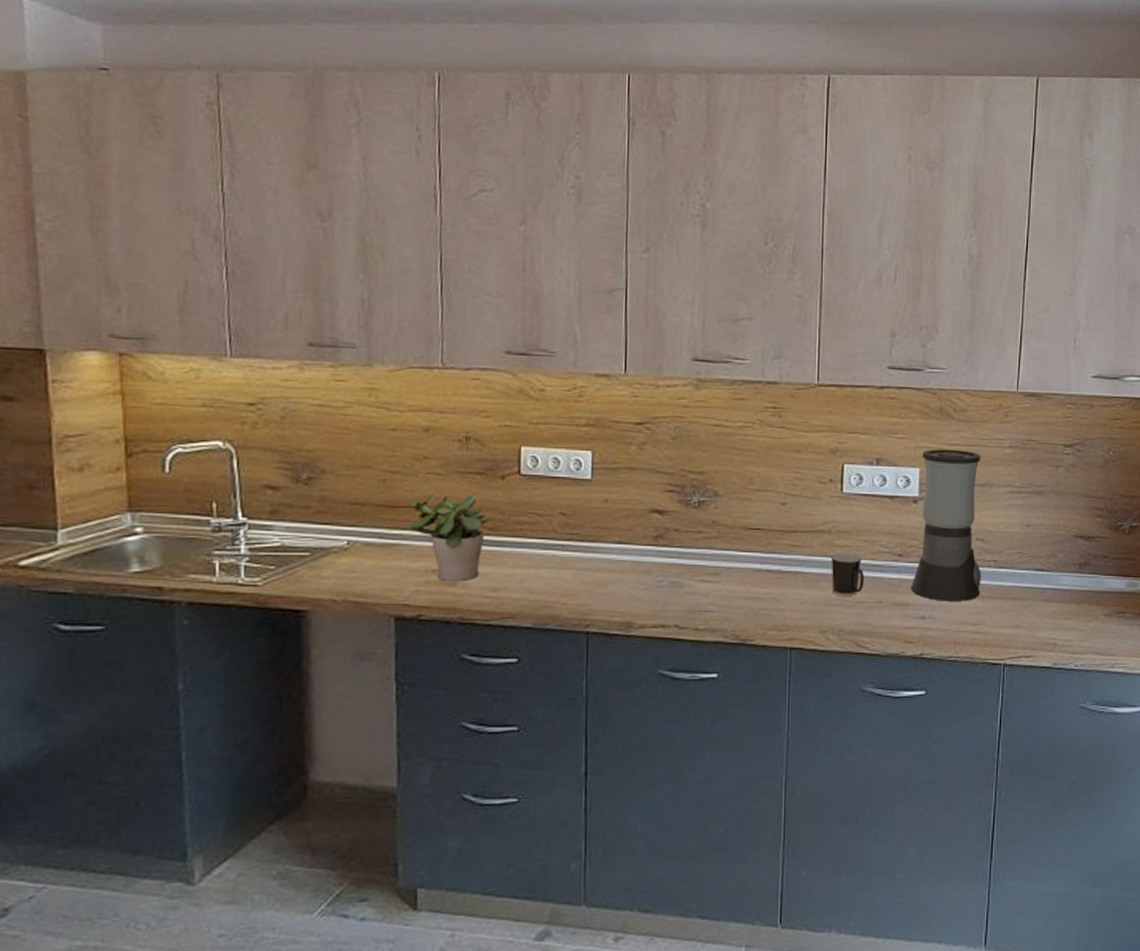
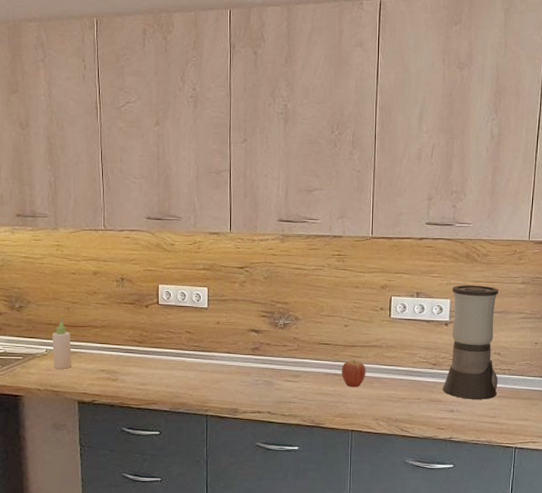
bottle: none [357,494,388,571] -> present [52,318,72,370]
potted plant: present [409,492,491,582] -> none [85,316,139,379]
fruit: none [776,550,810,587] -> present [341,359,366,387]
mug: present [830,554,865,597] -> none [381,363,407,395]

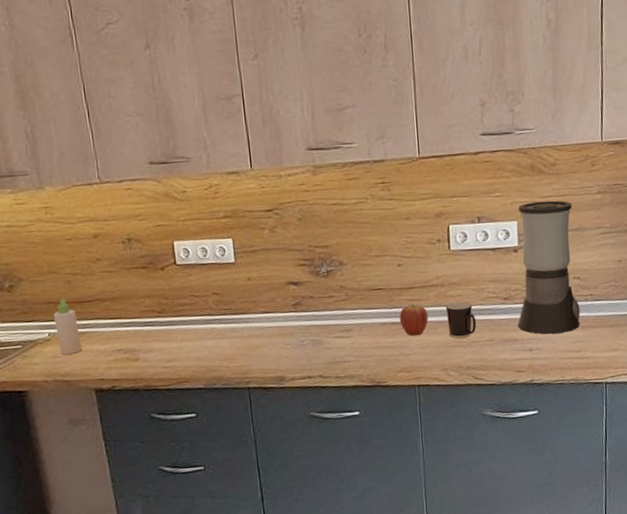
mug: none [381,363,407,395] -> present [445,302,477,339]

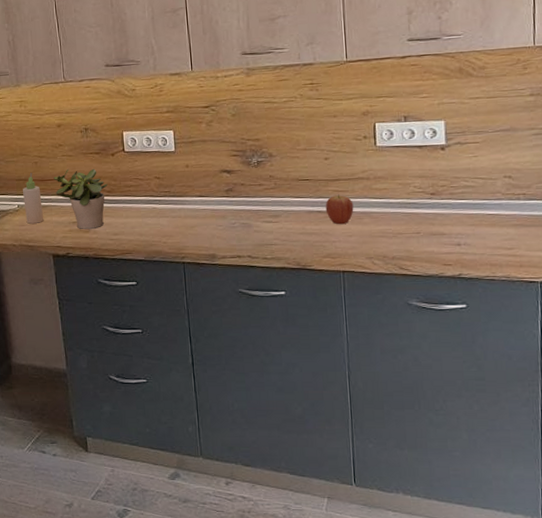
potted plant: none [91,285,158,358] -> present [53,168,108,230]
mug: present [445,302,477,339] -> none [371,195,403,230]
blender: present [518,200,580,335] -> none [445,101,512,230]

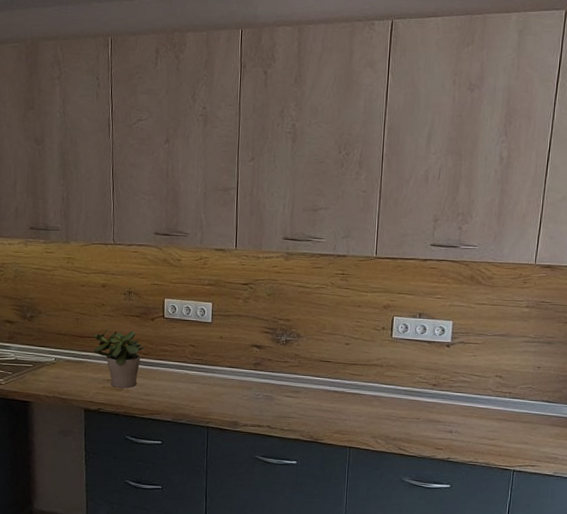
bottle: present [23,173,44,225] -> none [61,328,80,378]
fruit: present [325,194,354,224] -> none [341,377,366,404]

